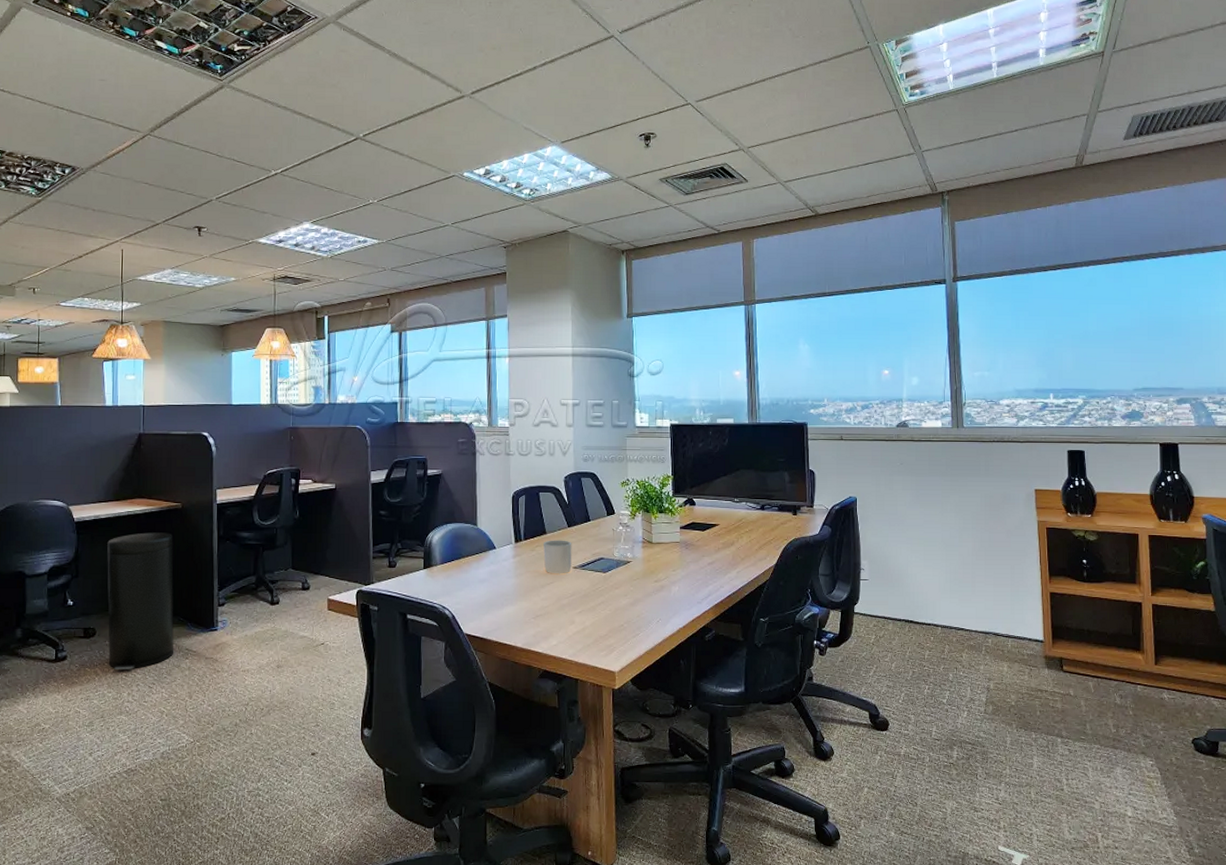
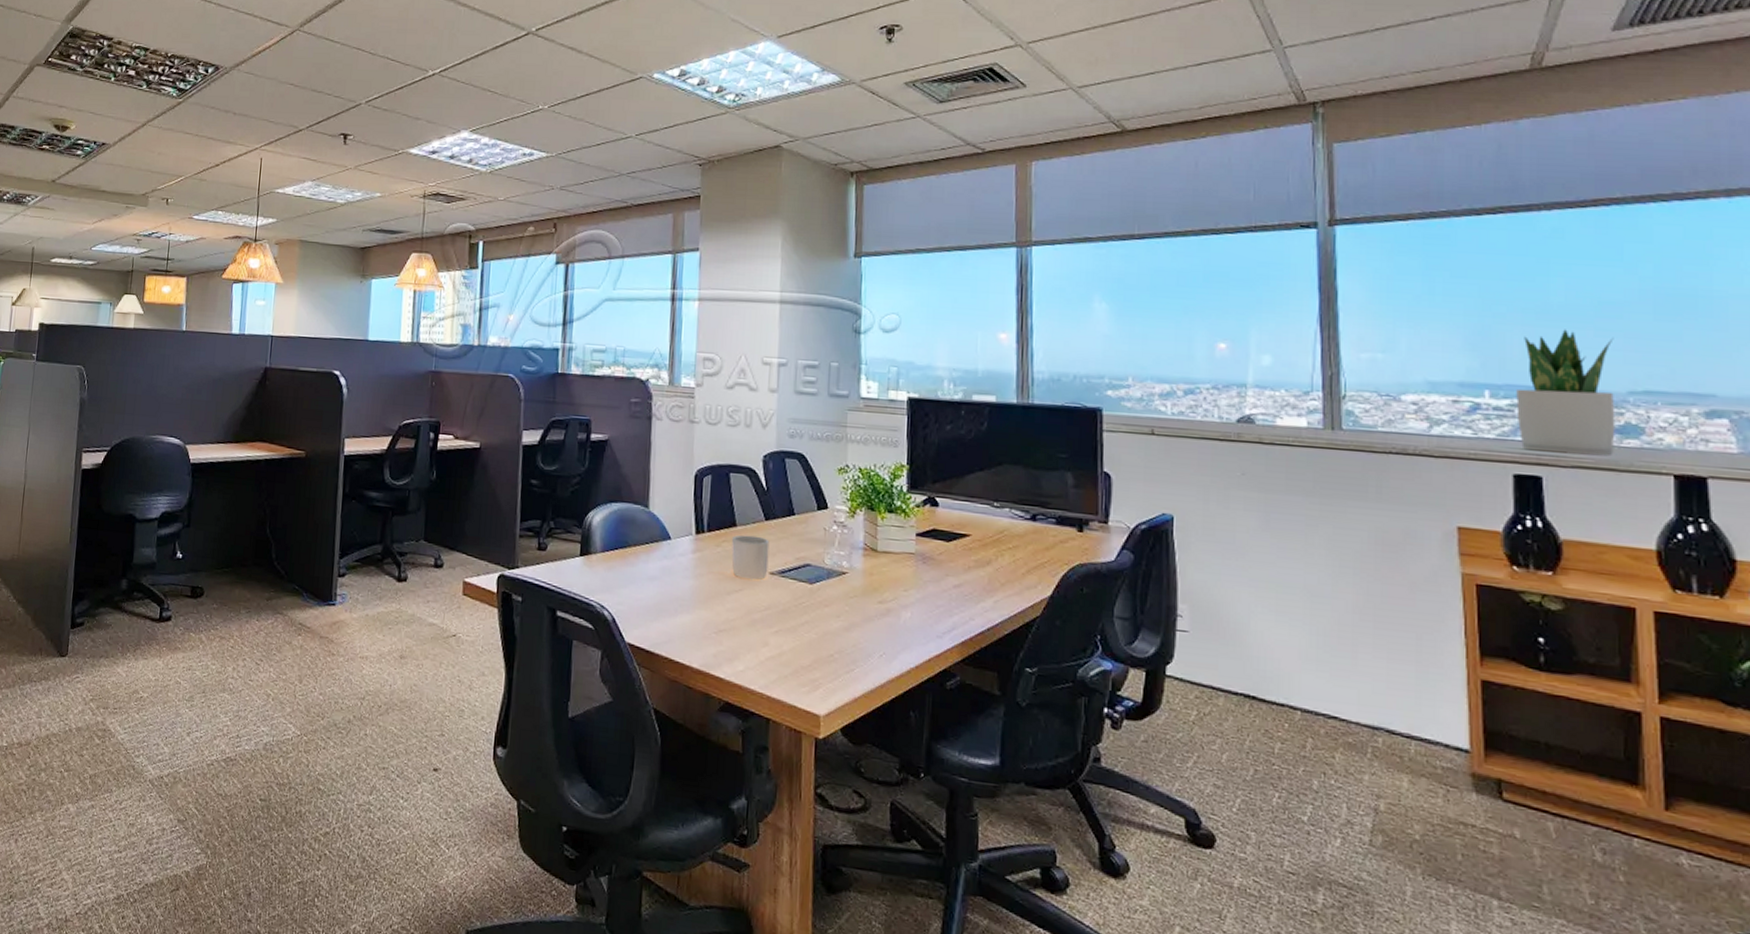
pedal bin: present [107,532,174,671] -> none [214,482,294,641]
planter: none [1069,348,1127,435] -> present [1516,329,1615,457]

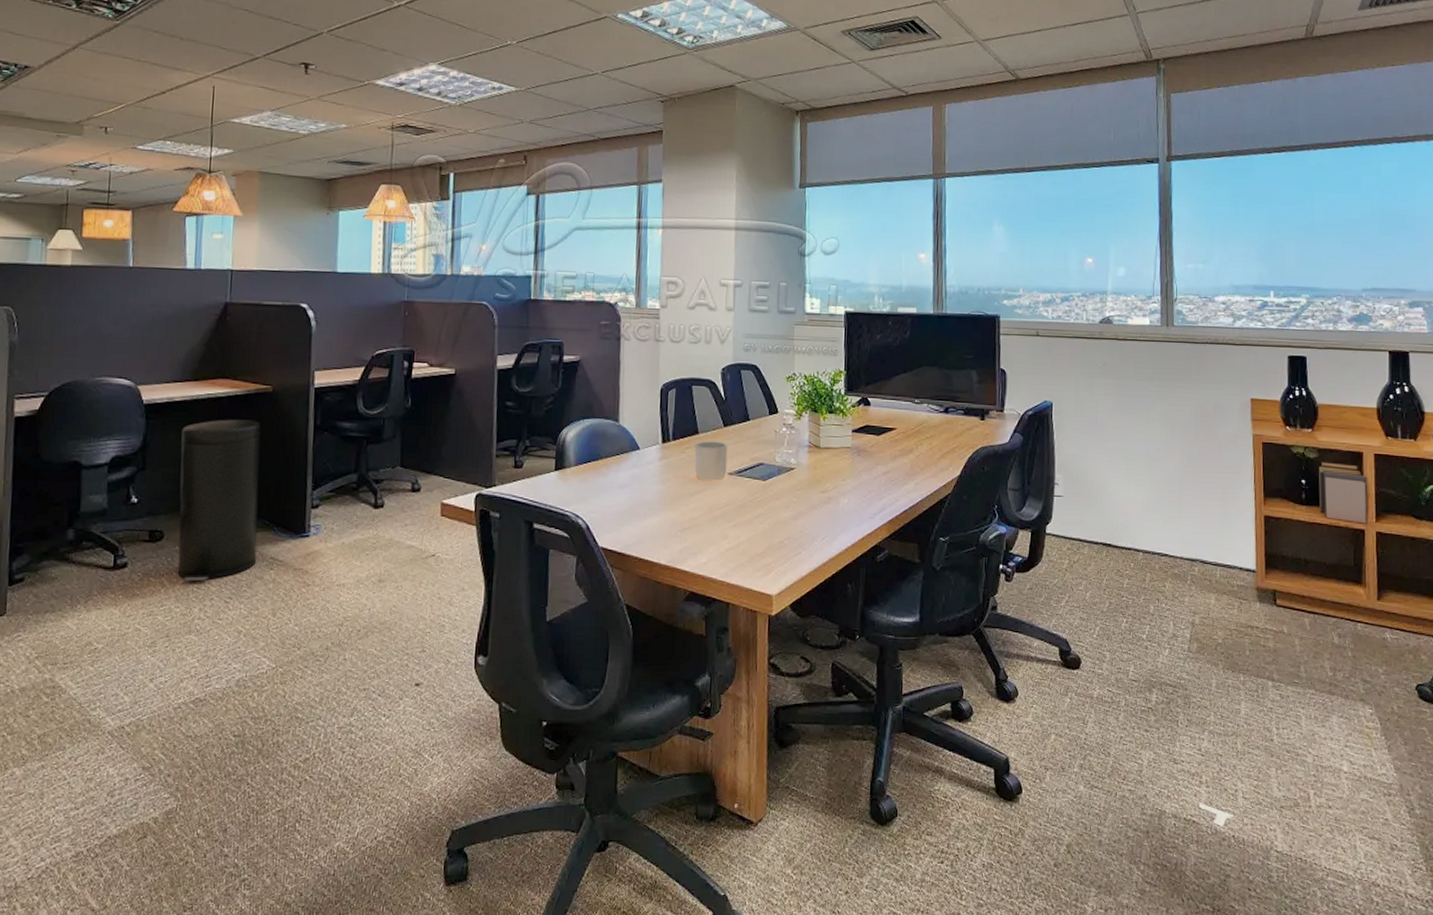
pedal bin: none [214,482,294,641] -> present [177,419,261,582]
planter: present [1516,329,1615,457] -> none [1291,242,1354,339]
books: none [1564,615,1645,705] -> present [1318,461,1368,524]

